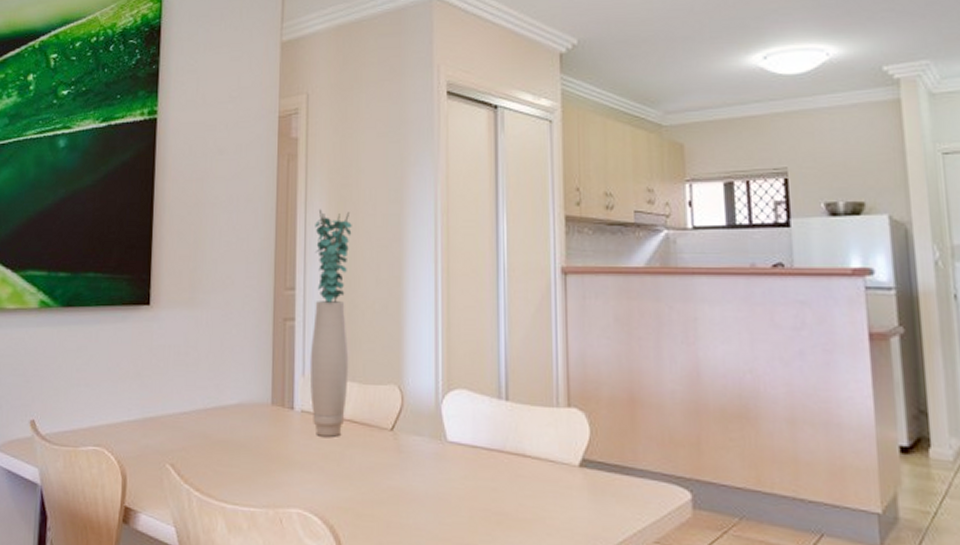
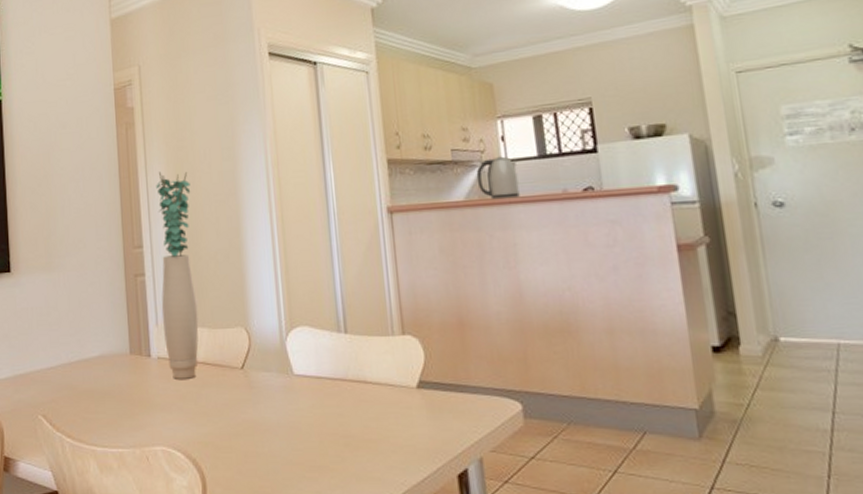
kettle: none [659,222,704,269] -> present [476,156,520,200]

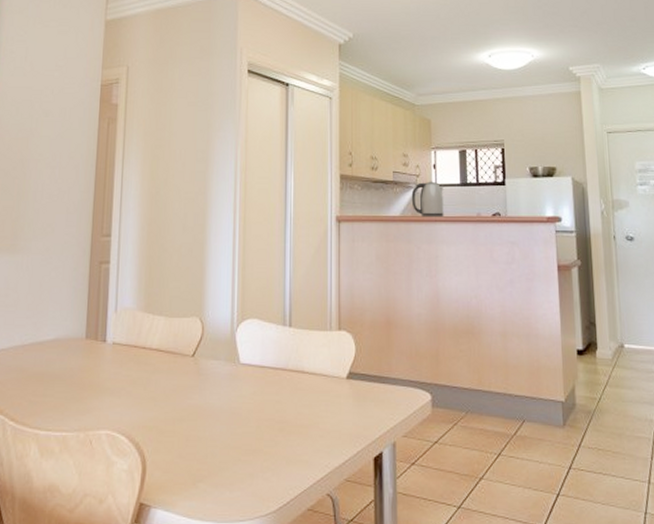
vase: present [156,171,199,379] -> none [121,166,164,365]

